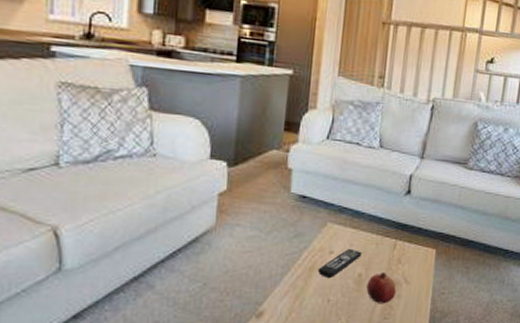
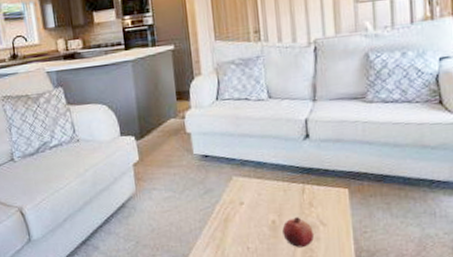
remote control: present [317,249,362,279] -> none [232,198,271,228]

